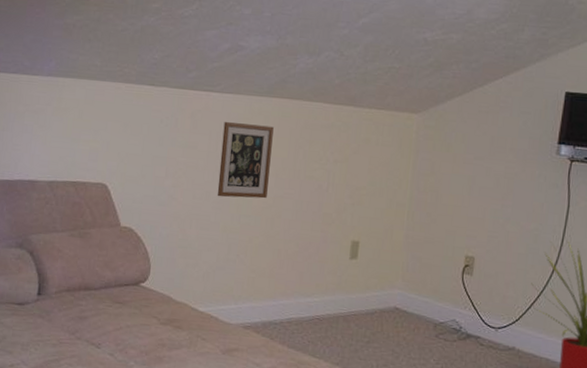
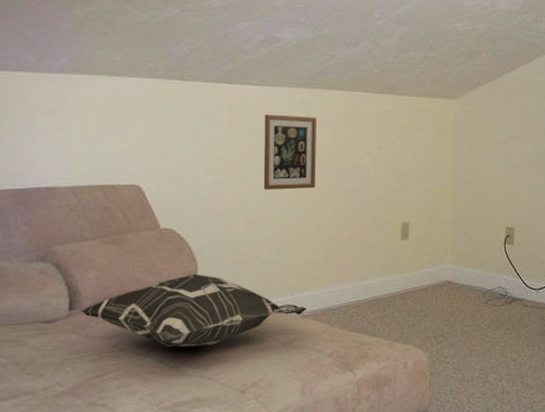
decorative pillow: none [47,273,250,345] -> present [81,273,307,347]

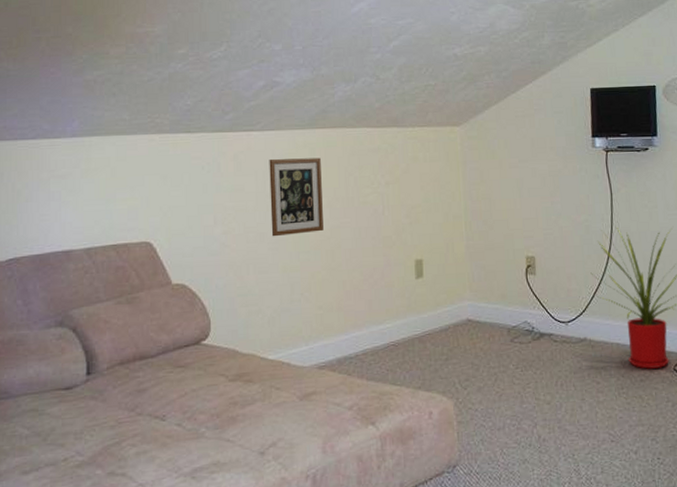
decorative pillow: present [81,273,307,347] -> none [98,329,323,409]

